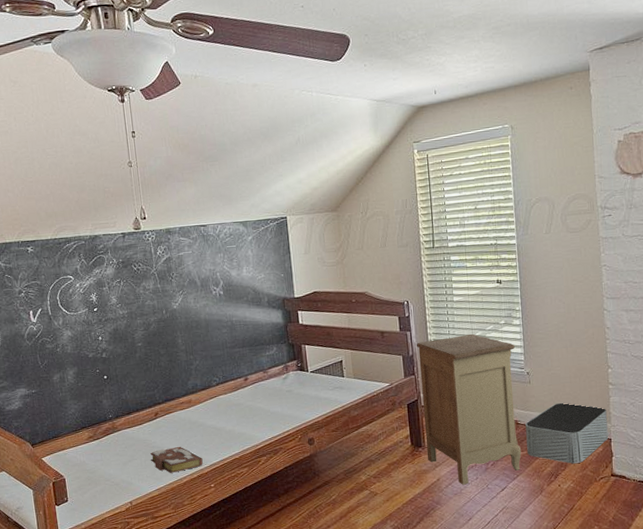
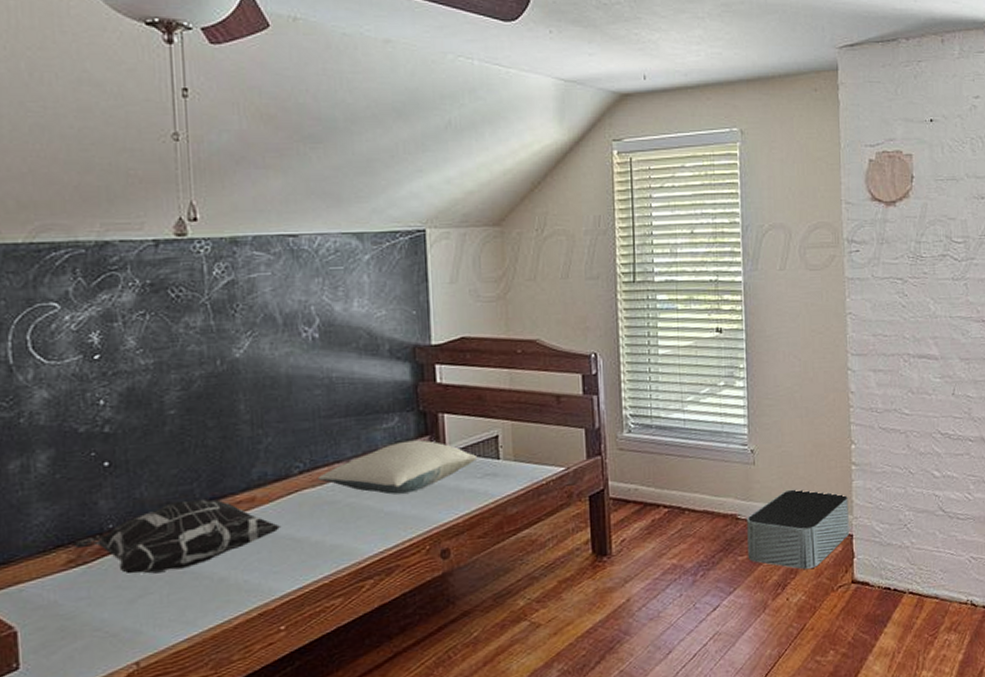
decorative pillow: none [90,401,208,447] -> present [71,499,281,575]
book: present [150,447,203,473] -> none [178,570,269,613]
pillow: none [227,363,329,400] -> present [317,439,478,495]
nightstand: present [417,333,522,485] -> none [606,398,741,606]

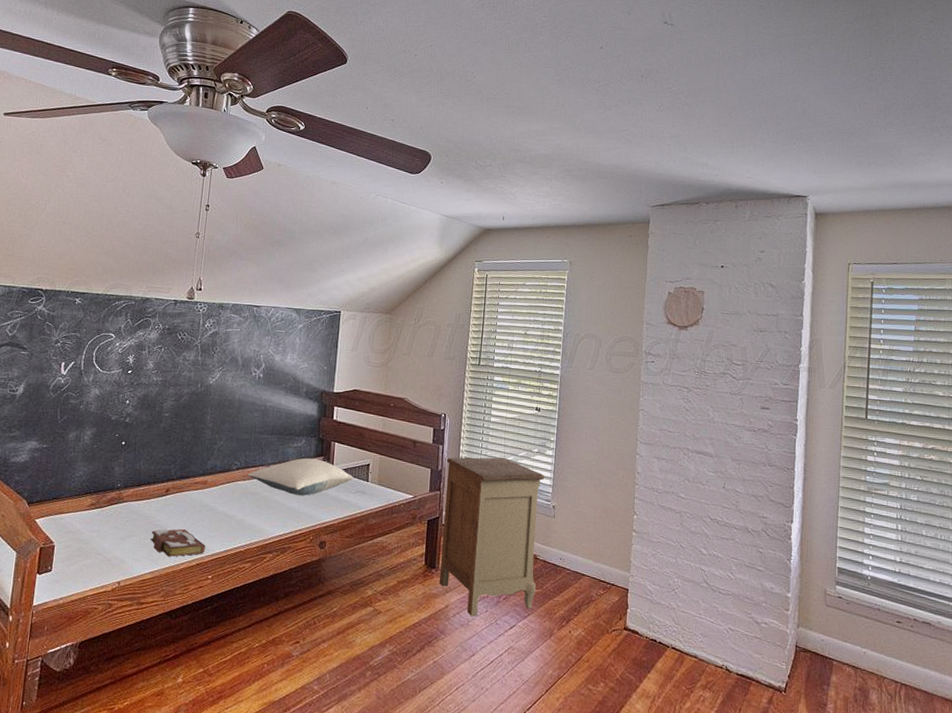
decorative pillow: present [71,499,281,575] -> none [95,475,220,523]
book: none [178,570,269,613] -> present [151,529,205,557]
nightstand: none [606,398,741,606] -> present [439,457,544,616]
storage bin: present [747,489,849,570] -> none [542,542,627,611]

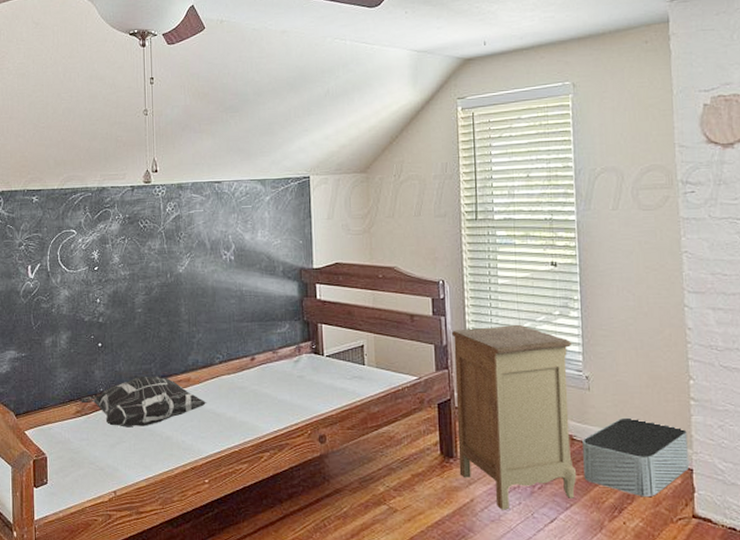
decorative pillow: none [95,475,220,523] -> present [79,376,207,427]
book: present [151,529,205,557] -> none [141,432,198,462]
pillow: present [247,458,354,496] -> none [231,344,348,386]
storage bin: none [542,542,627,611] -> present [582,417,689,498]

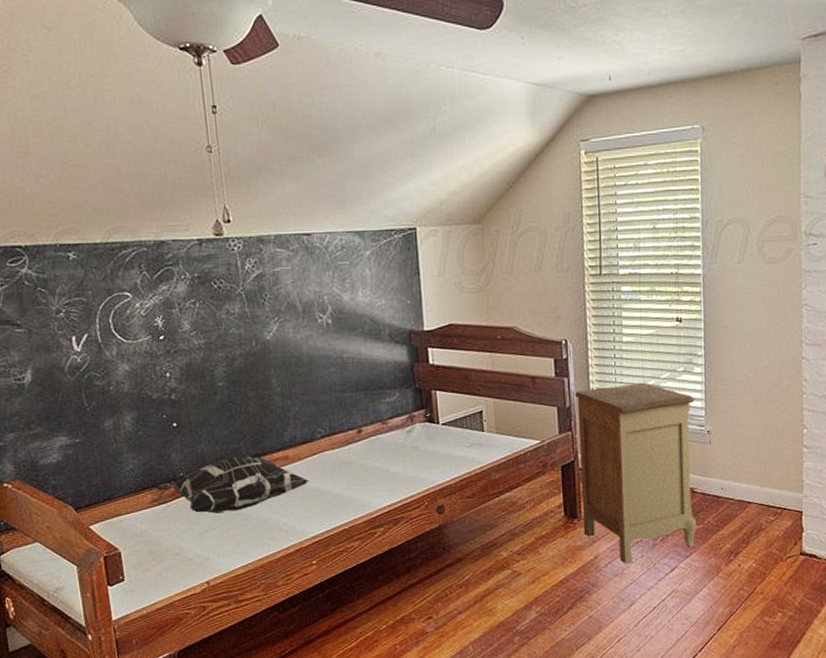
storage bin: present [582,417,689,498] -> none [703,467,799,541]

